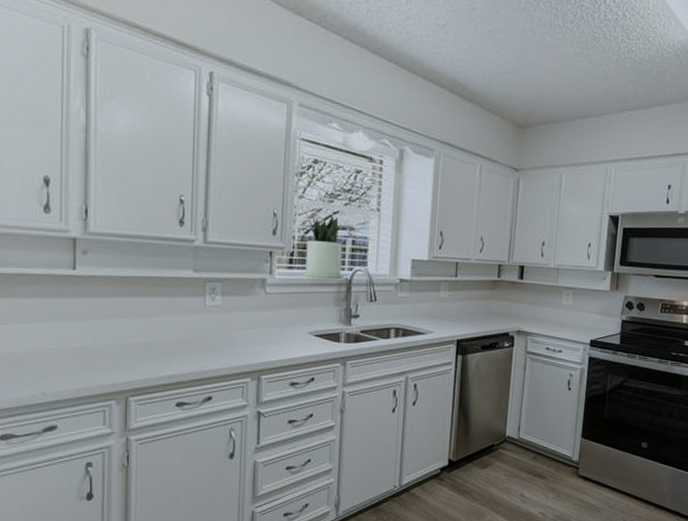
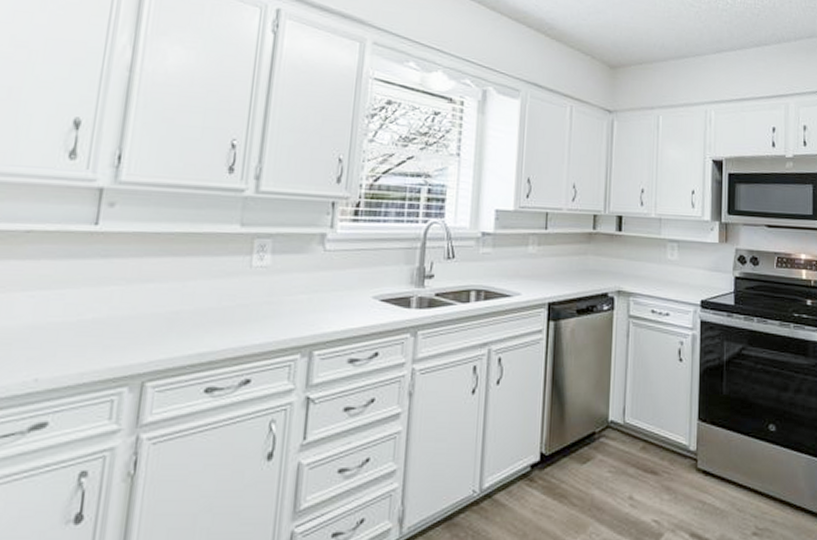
planter: present [301,215,344,280] -> none [368,161,418,234]

